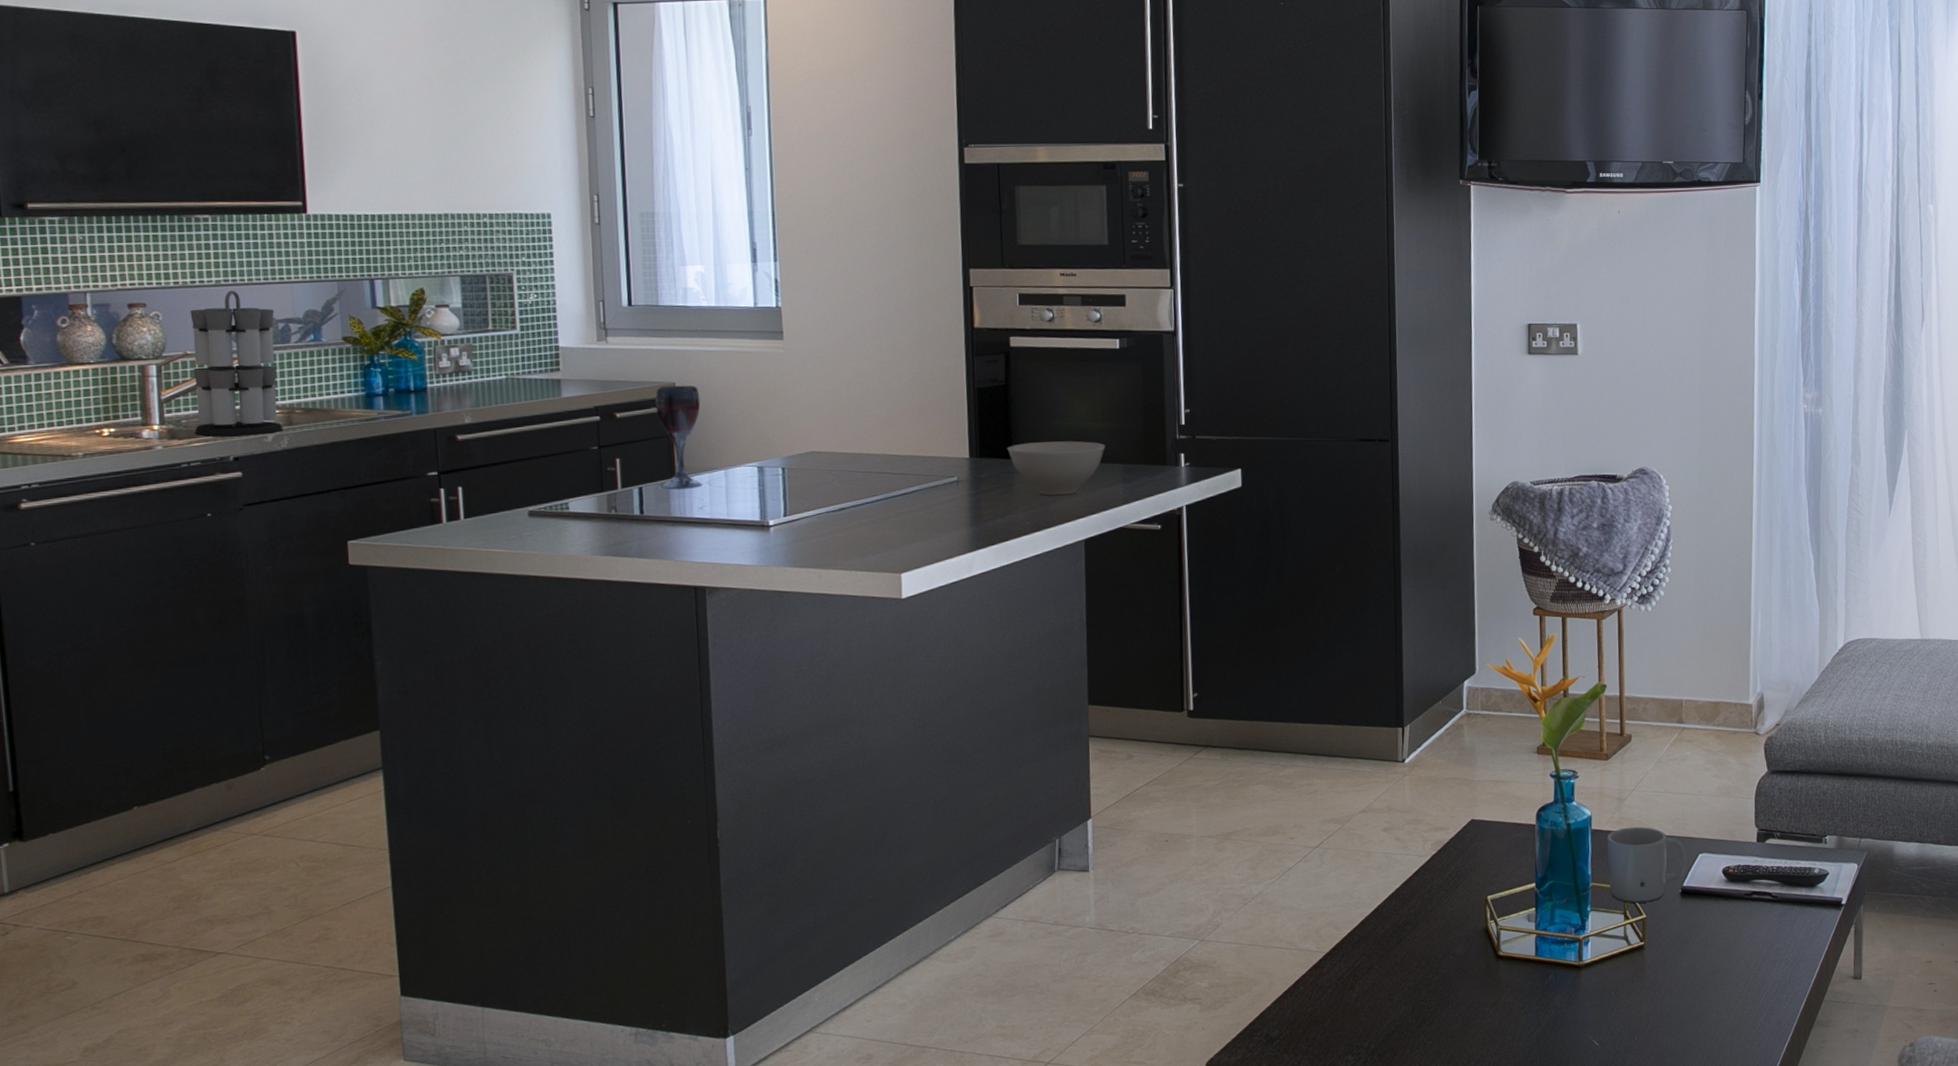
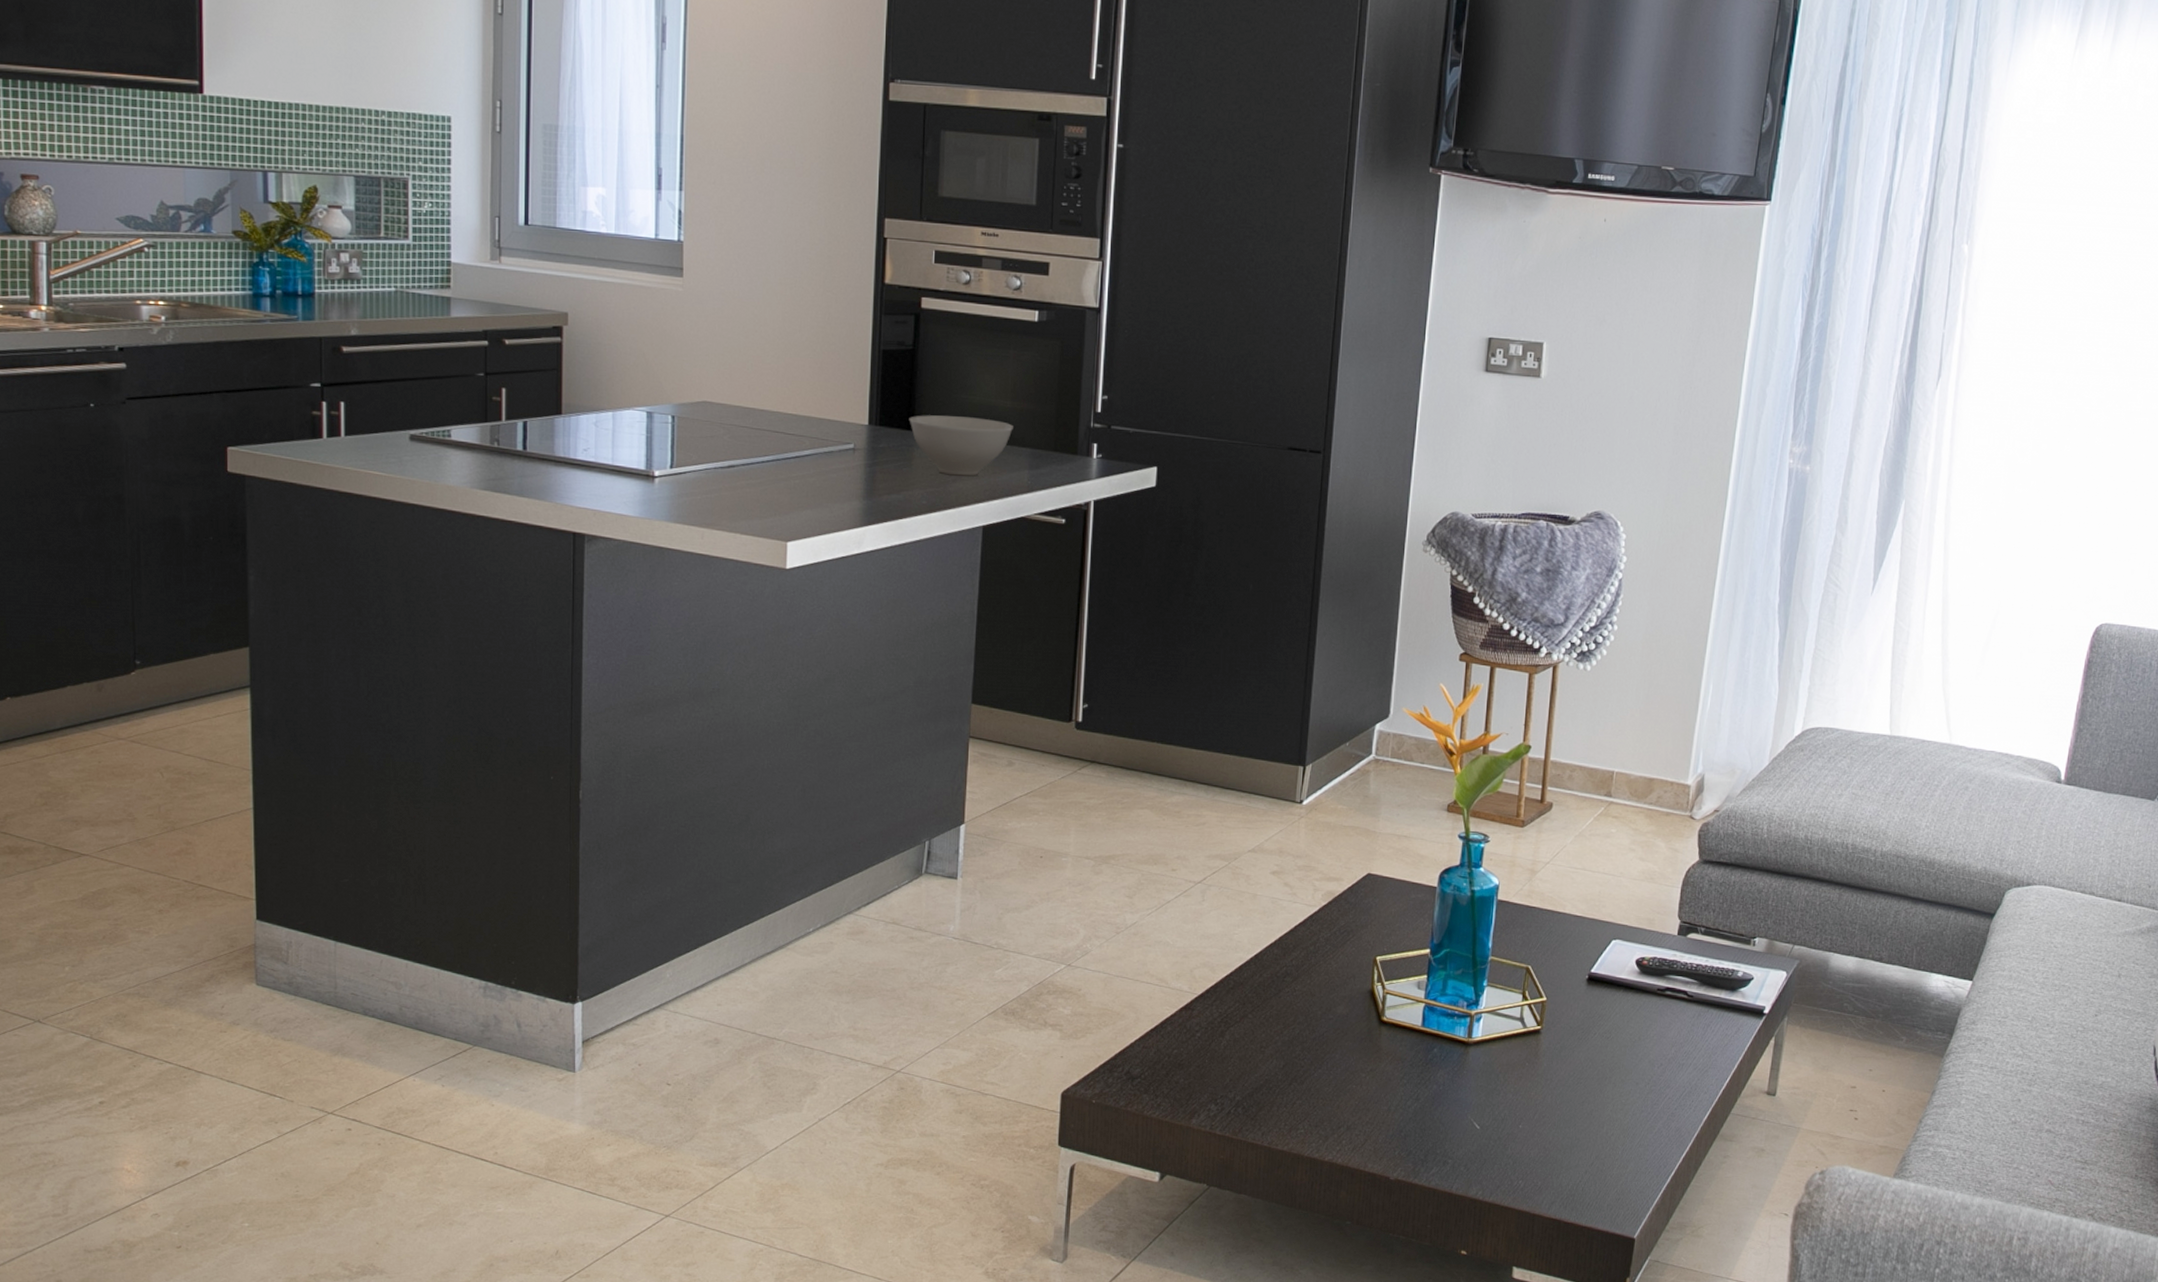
spice rack: present [190,290,284,437] -> none [81,170,169,327]
cup: present [655,385,703,491] -> none [545,315,592,429]
mug: present [1606,826,1687,904] -> none [1509,902,1599,985]

